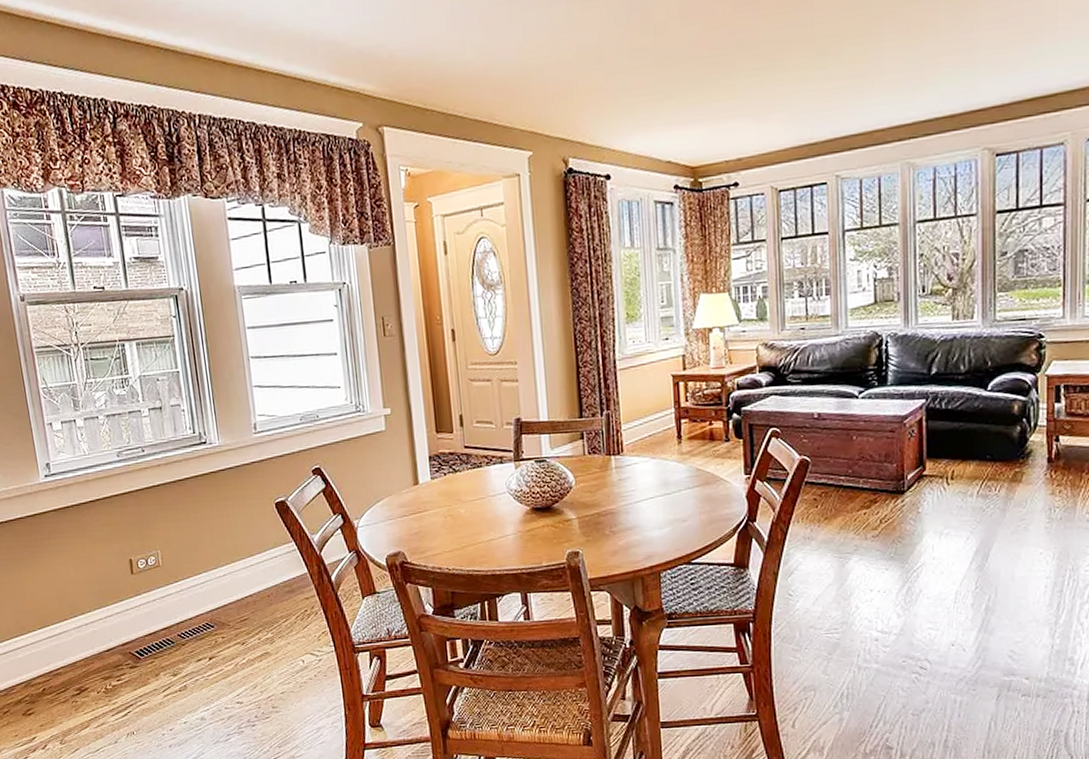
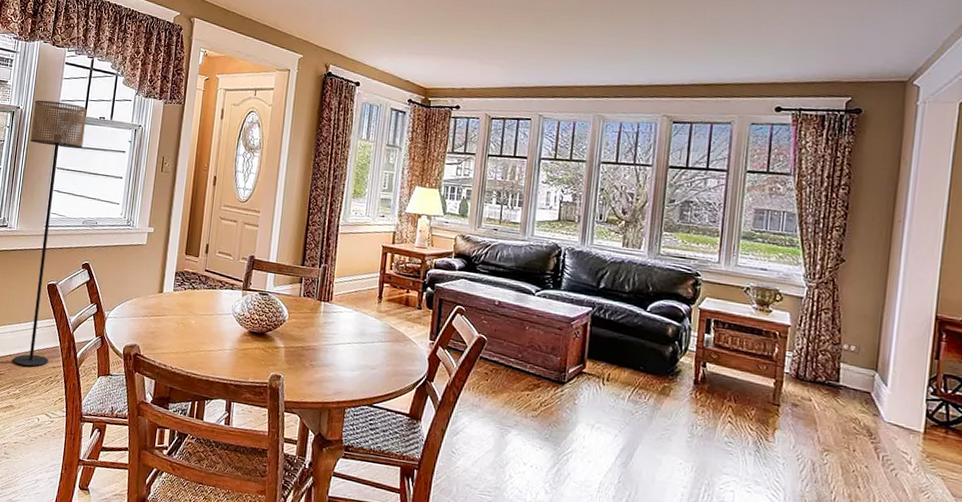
floor lamp: none [200,271,299,605] -> present [13,100,87,367]

